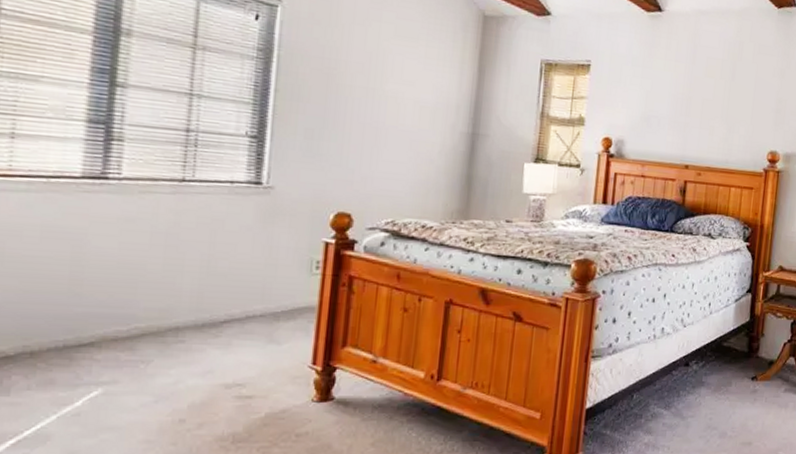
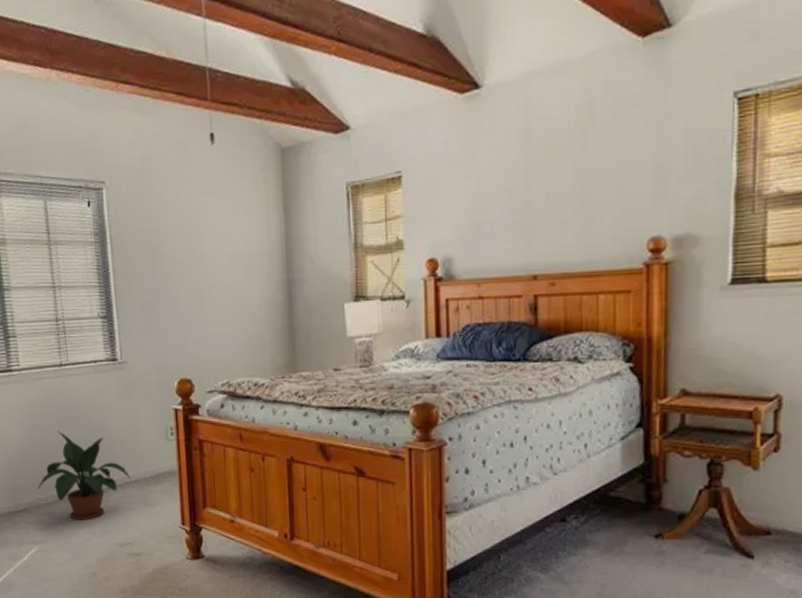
potted plant: none [116,253,255,358] -> present [37,431,130,520]

